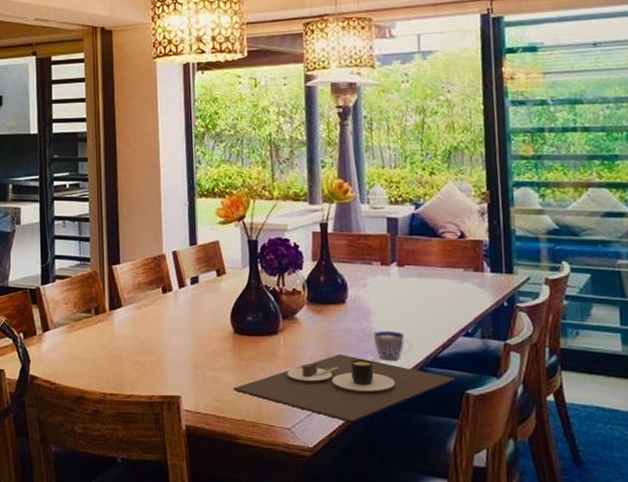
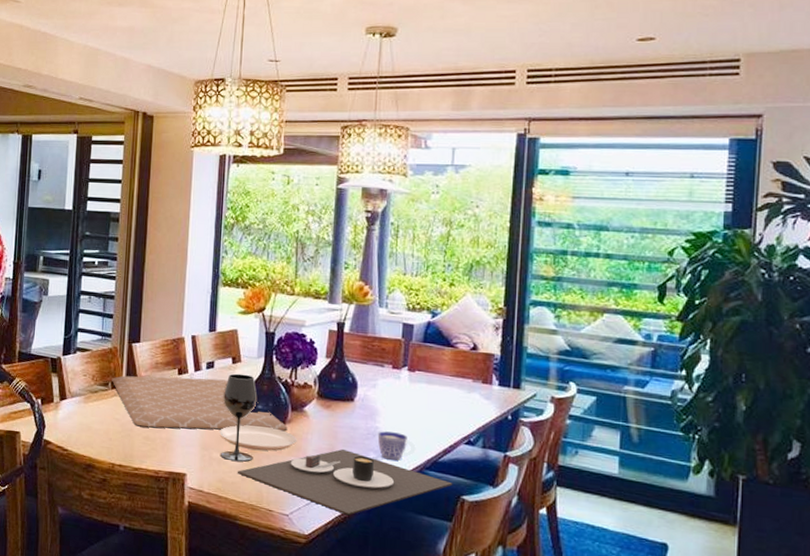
placemat: none [94,294,280,352] -> present [112,375,287,431]
wineglass: none [210,286,248,377] -> present [219,373,258,462]
plate: none [211,338,292,363] -> present [219,425,297,451]

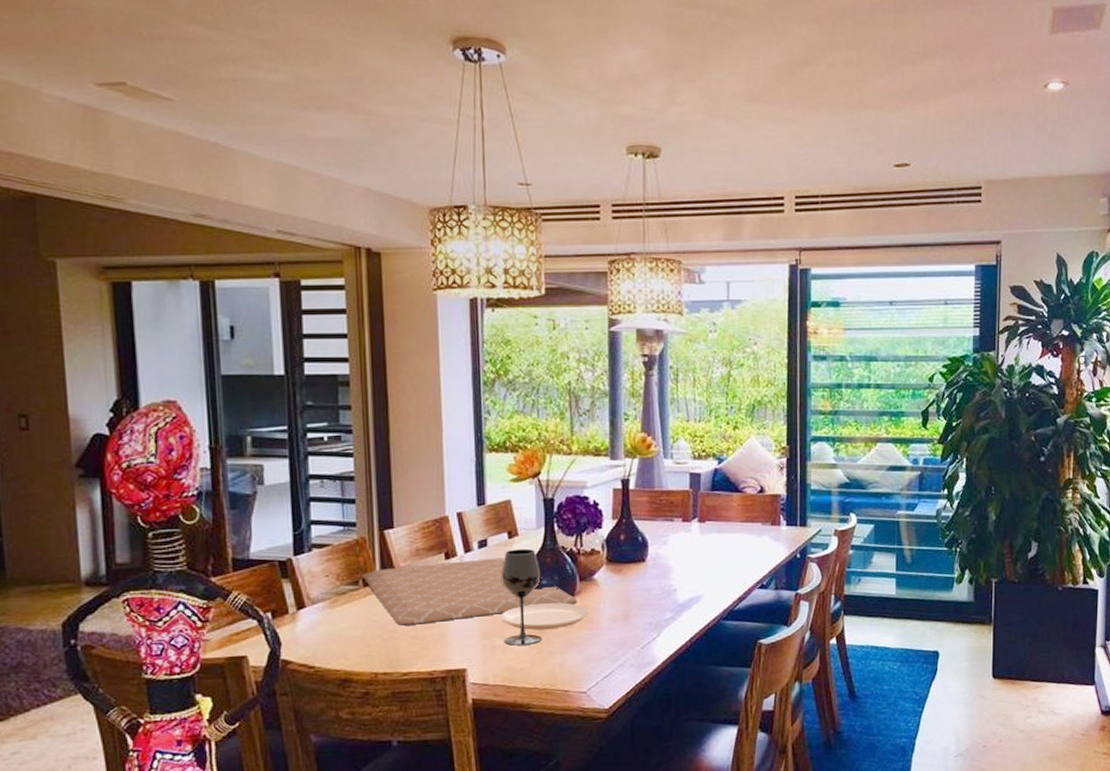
place setting: present [237,448,453,516] -> none [525,613,750,681]
cup: present [377,431,416,461] -> none [672,587,712,616]

